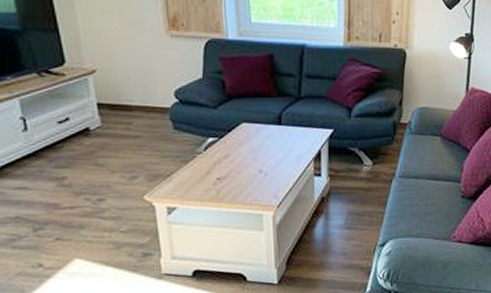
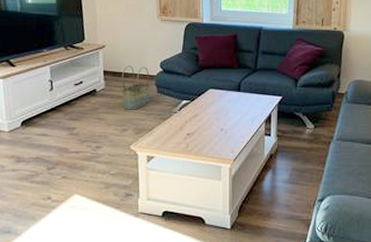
basket: none [124,95,165,152] -> present [121,65,150,110]

